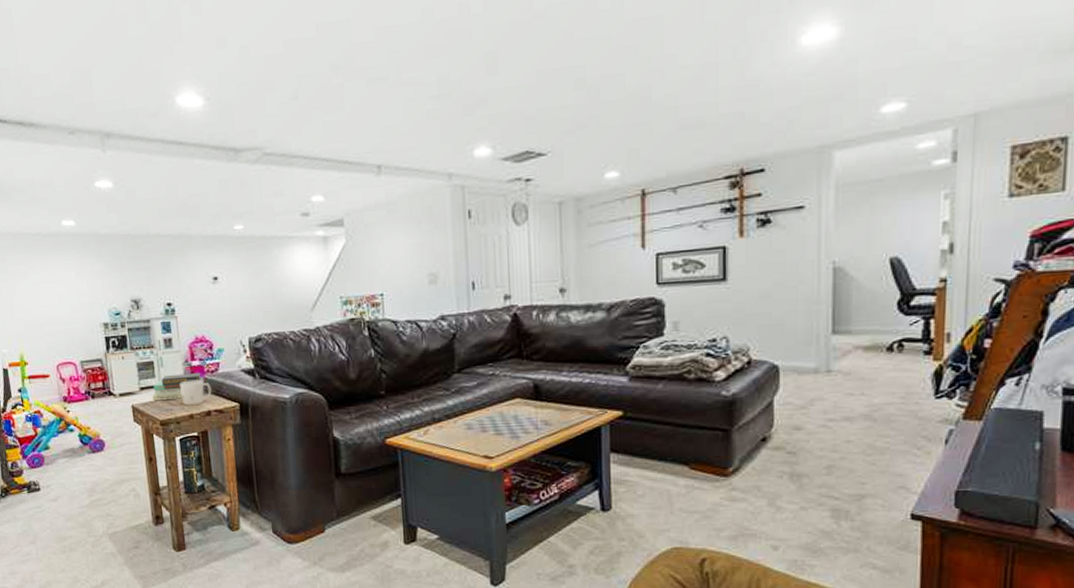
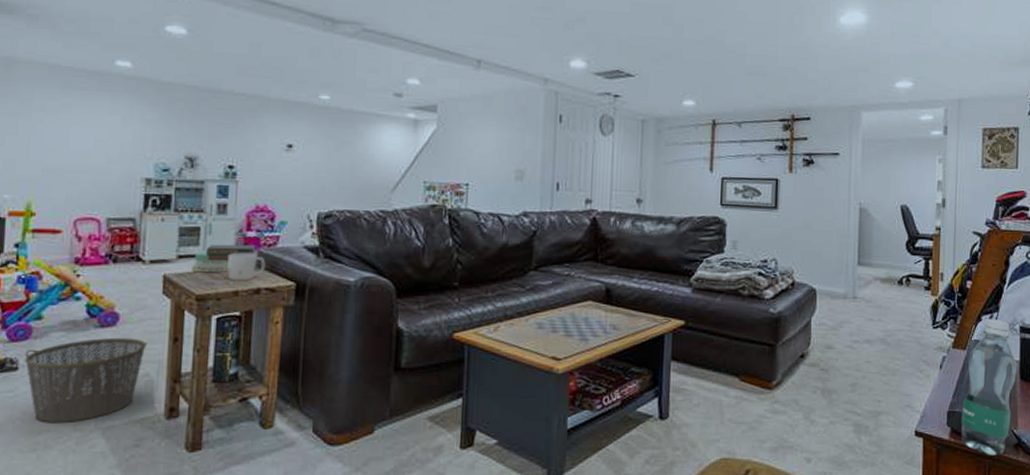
basket: none [42,460,130,531] -> present [24,337,148,424]
bottle: none [973,381,1058,539] -> present [960,319,1018,456]

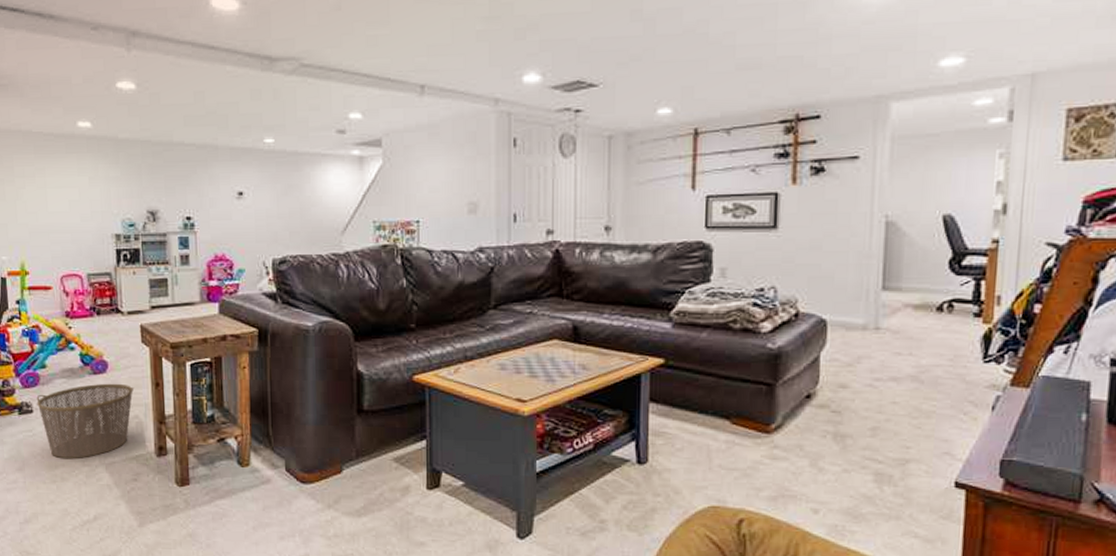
books: present [192,244,259,273] -> none [164,294,222,322]
mug: present [227,252,266,282] -> none [194,301,229,329]
bottle: present [960,319,1018,456] -> none [1017,350,1105,513]

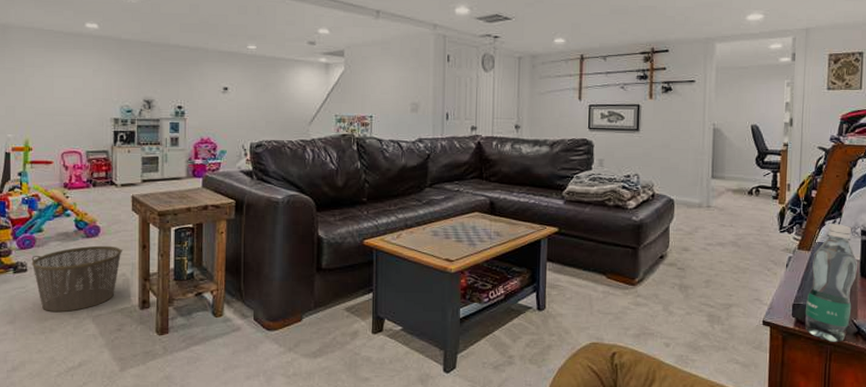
bottle: none [1017,350,1105,513] -> present [804,224,859,342]

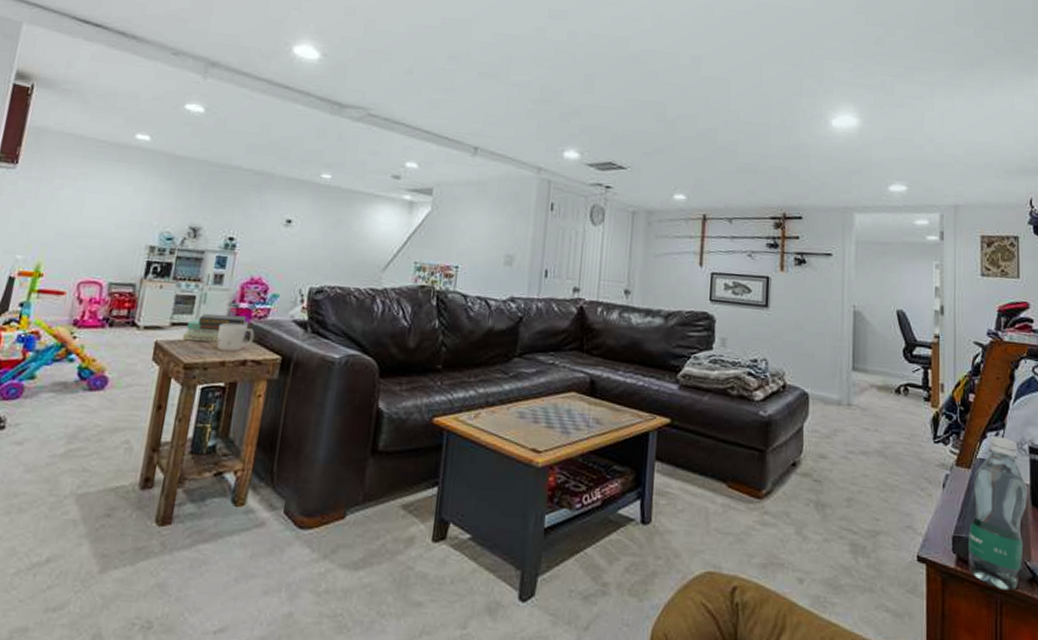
basket: present [31,245,123,313] -> none [12,401,133,487]
books: none [154,170,205,194] -> present [182,313,249,342]
mug: none [181,176,211,200] -> present [216,323,255,352]

